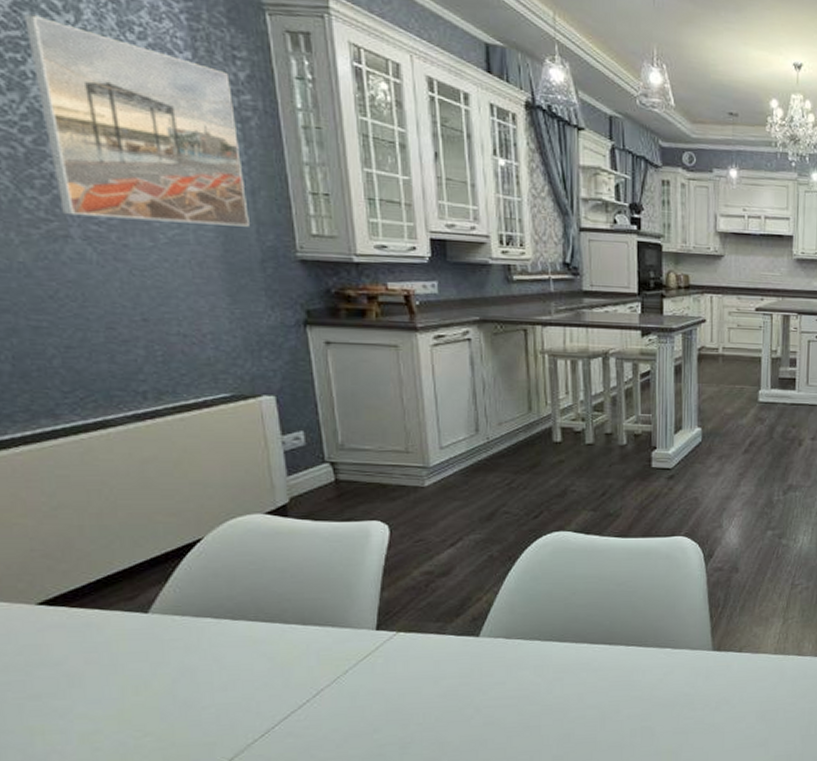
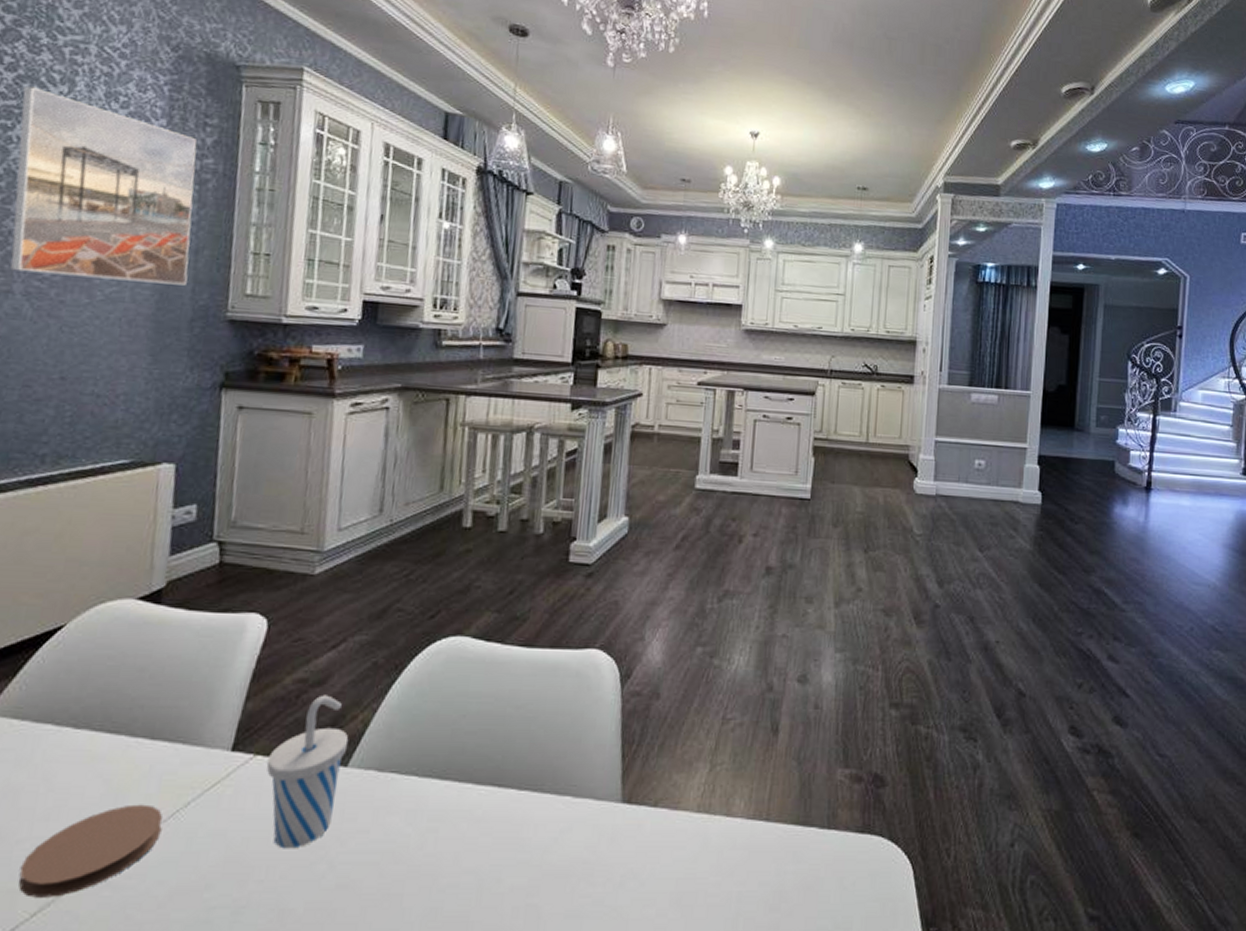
coaster: none [211,674,328,747] -> present [19,804,164,898]
cup: none [408,583,477,700] -> present [266,694,349,849]

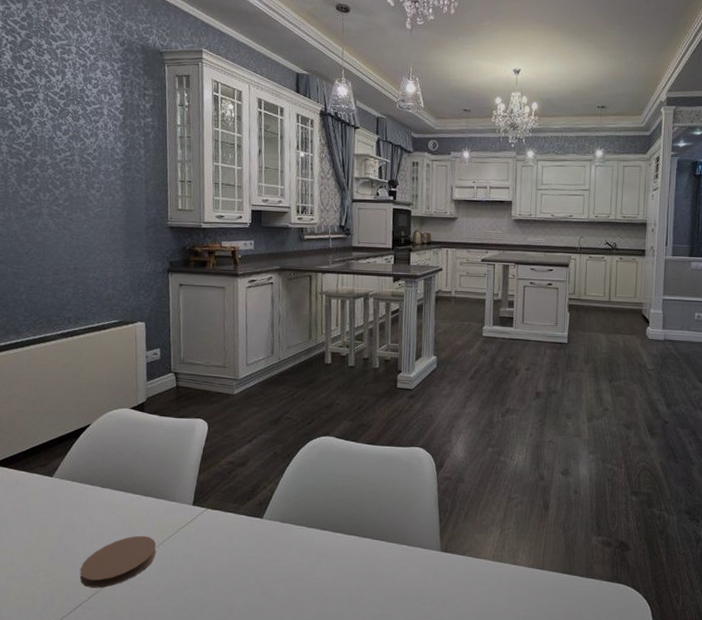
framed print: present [10,86,197,286] -> none [36,78,142,205]
cup: present [266,694,349,849] -> none [214,472,263,569]

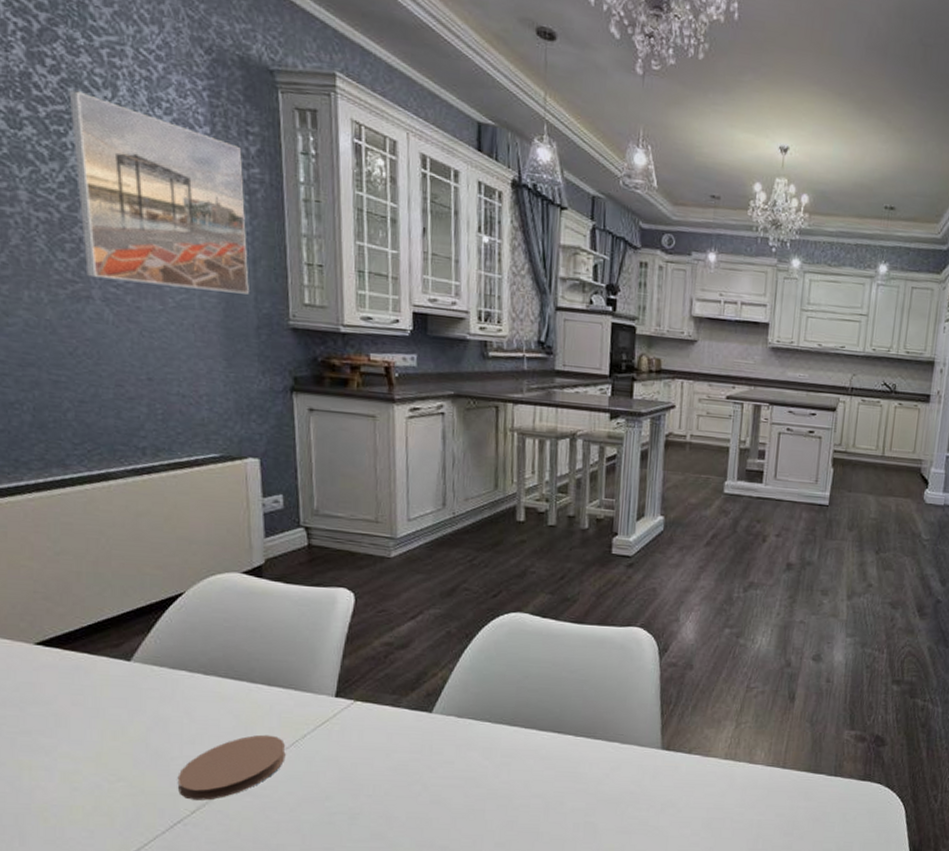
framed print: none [36,78,142,205] -> present [69,90,249,295]

